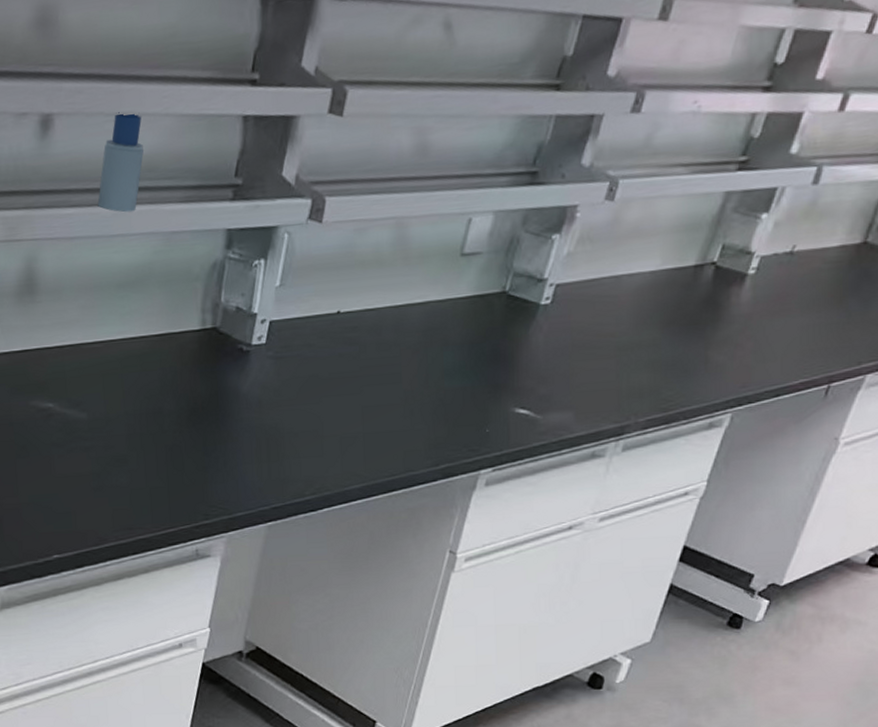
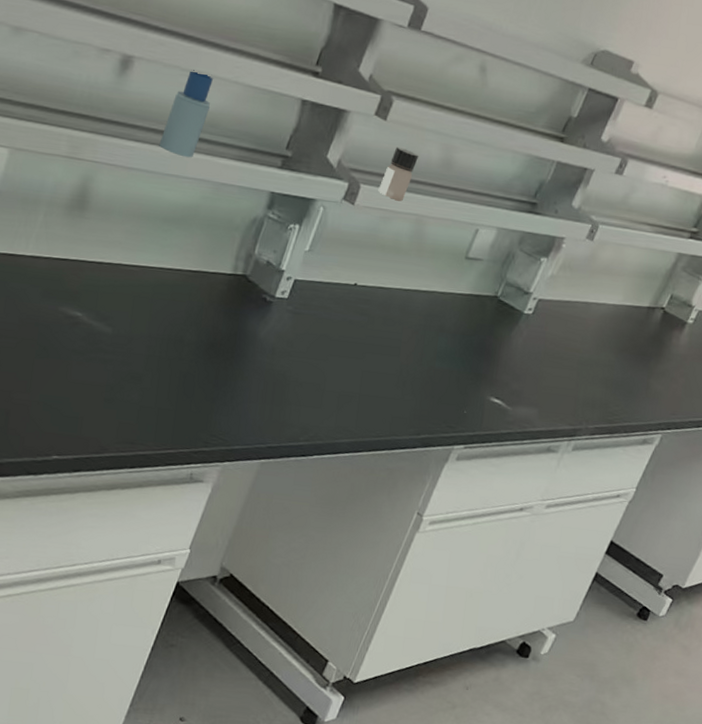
bottle: none [346,143,388,207] -> present [378,147,419,202]

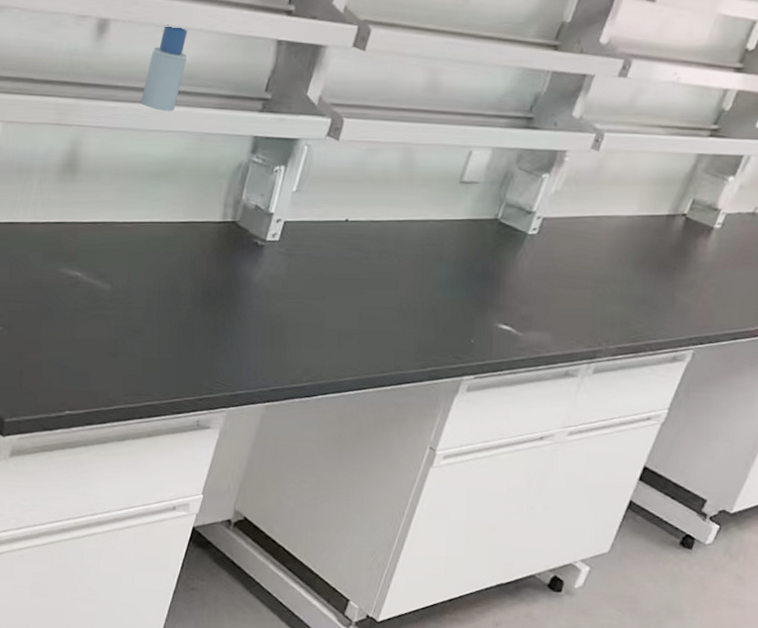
bottle: present [378,147,419,202] -> none [362,76,403,131]

